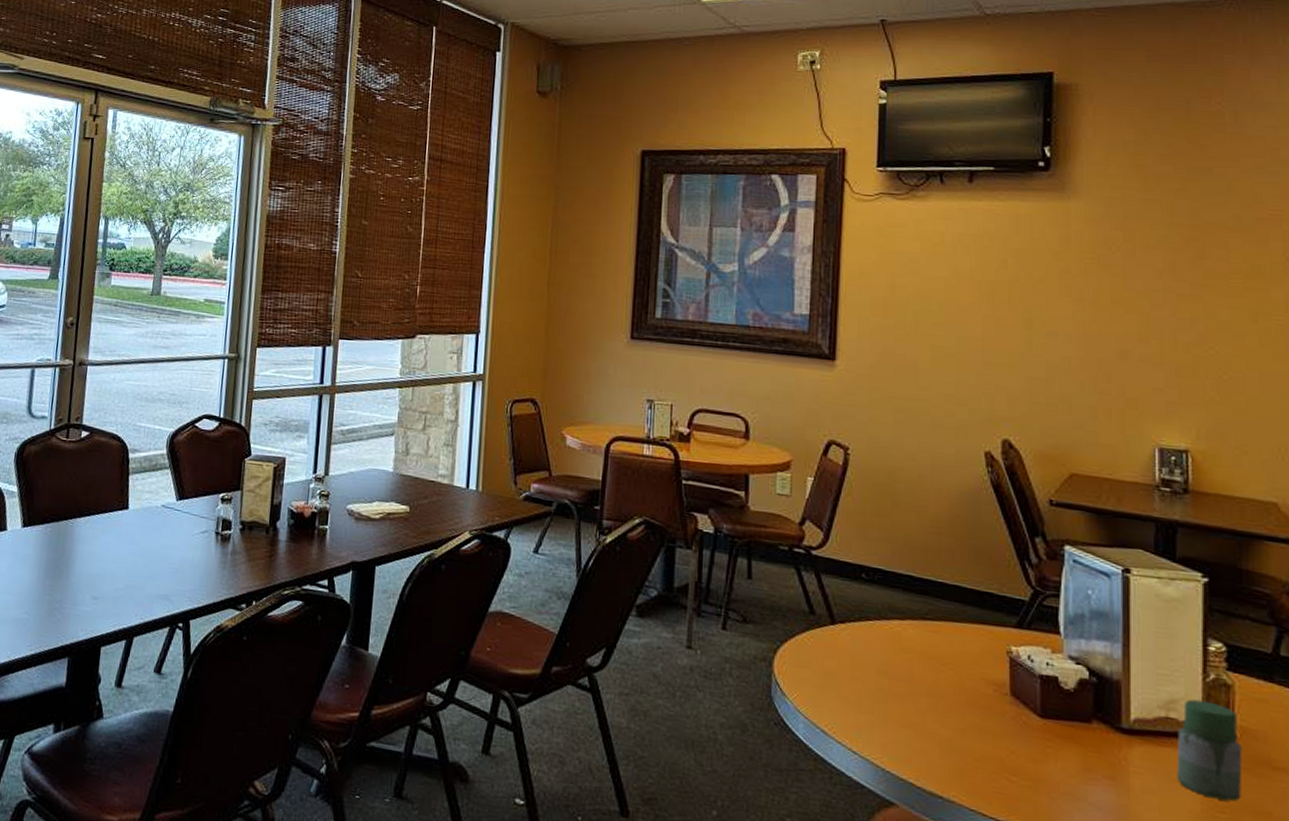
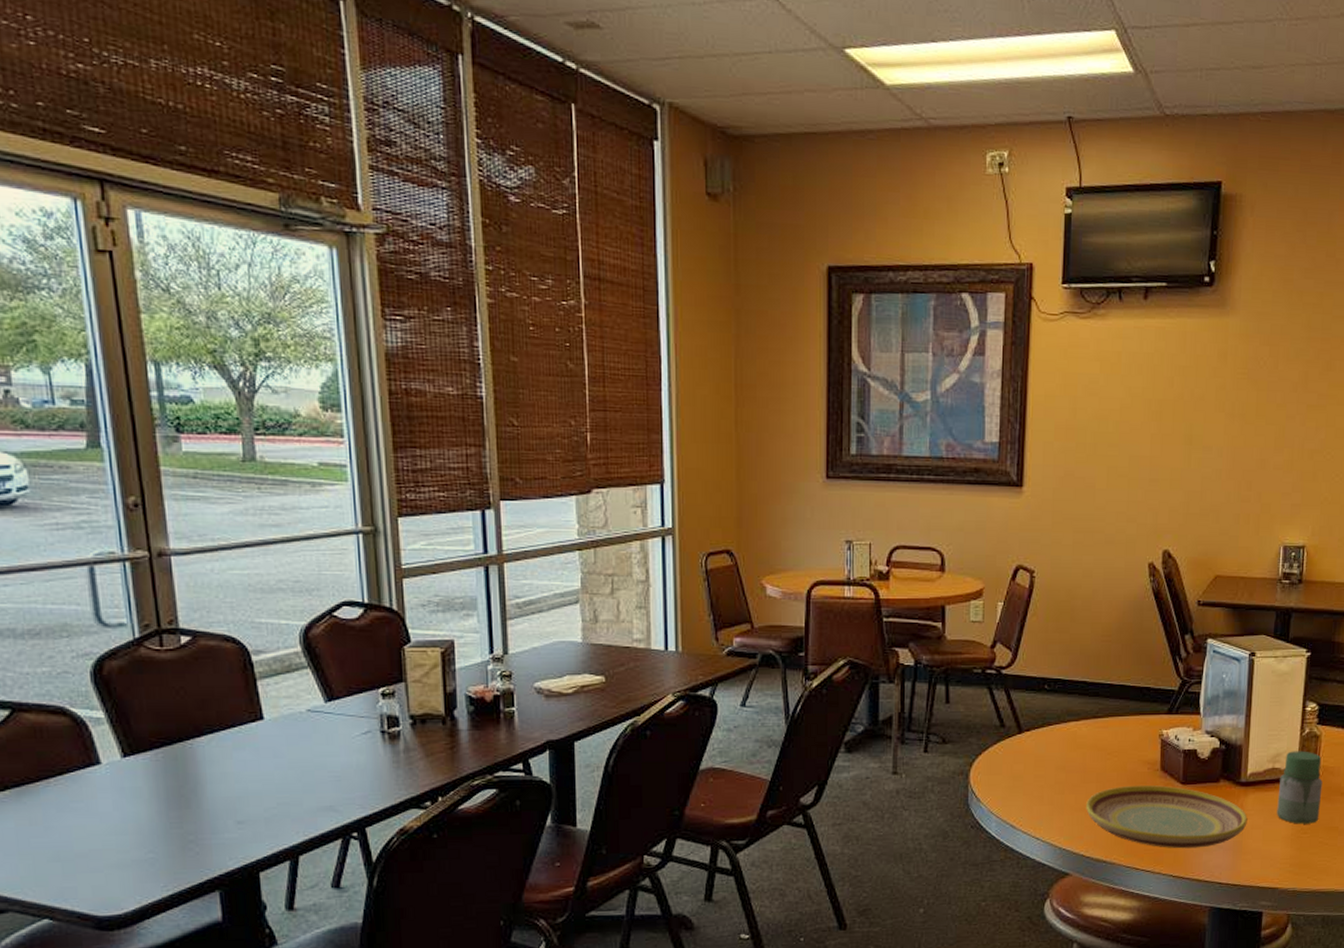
plate: none [915,706,1135,805] -> present [1086,785,1248,849]

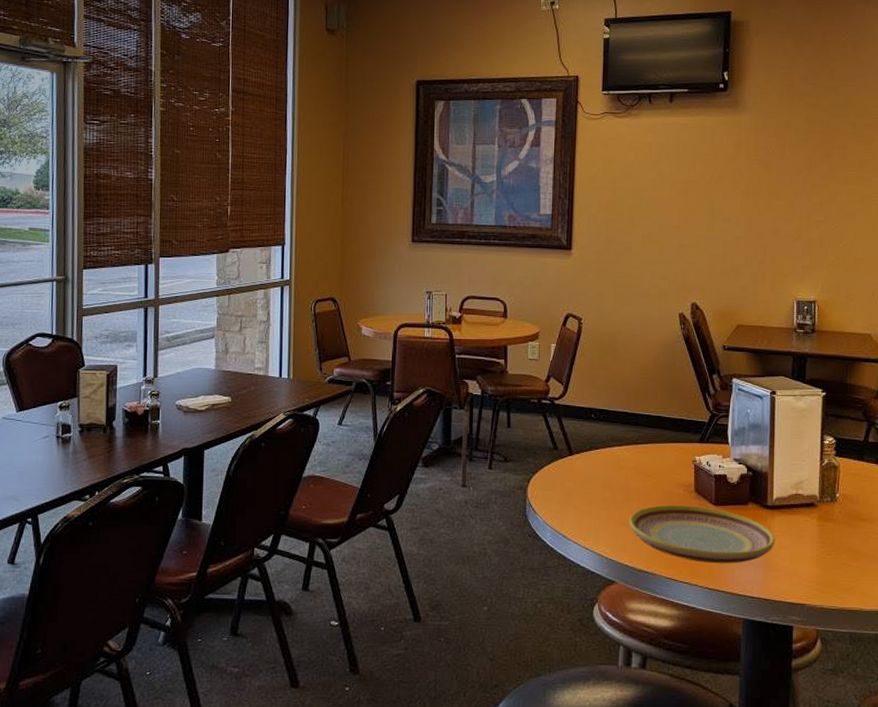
jar: present [1277,751,1323,824] -> none [802,479,843,546]

